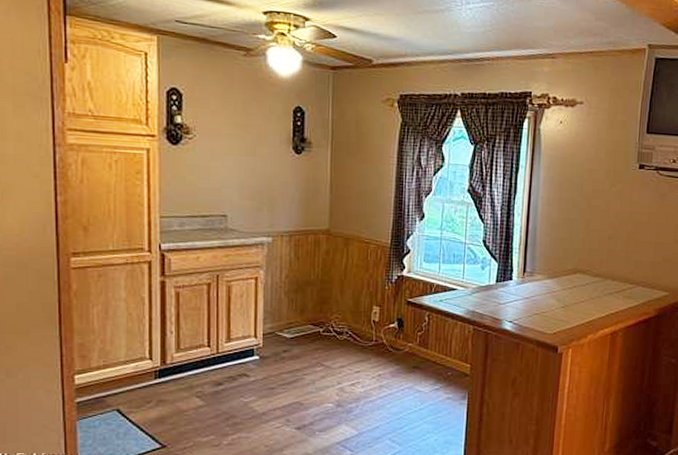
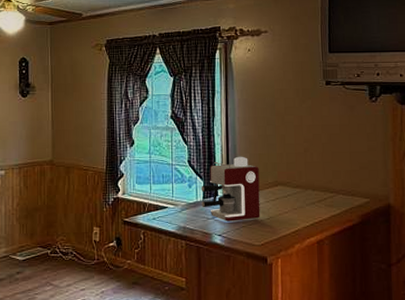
coffee maker: none [493,239,559,308] -> present [201,156,261,222]

